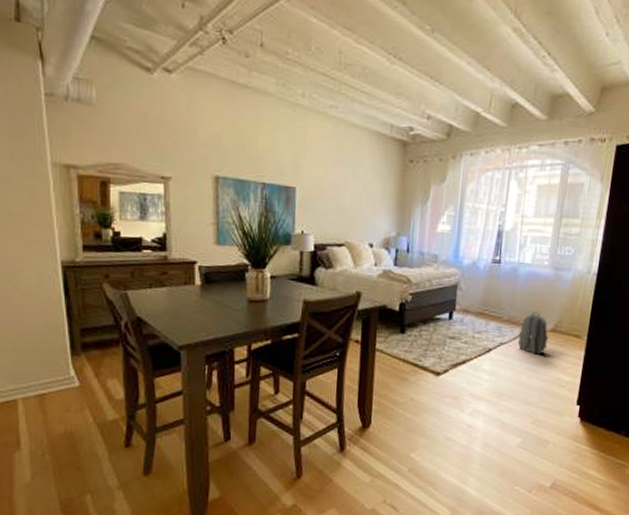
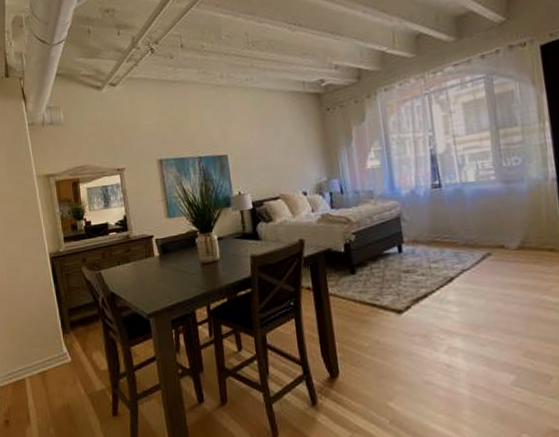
backpack: present [517,311,549,355] -> none [481,229,518,277]

